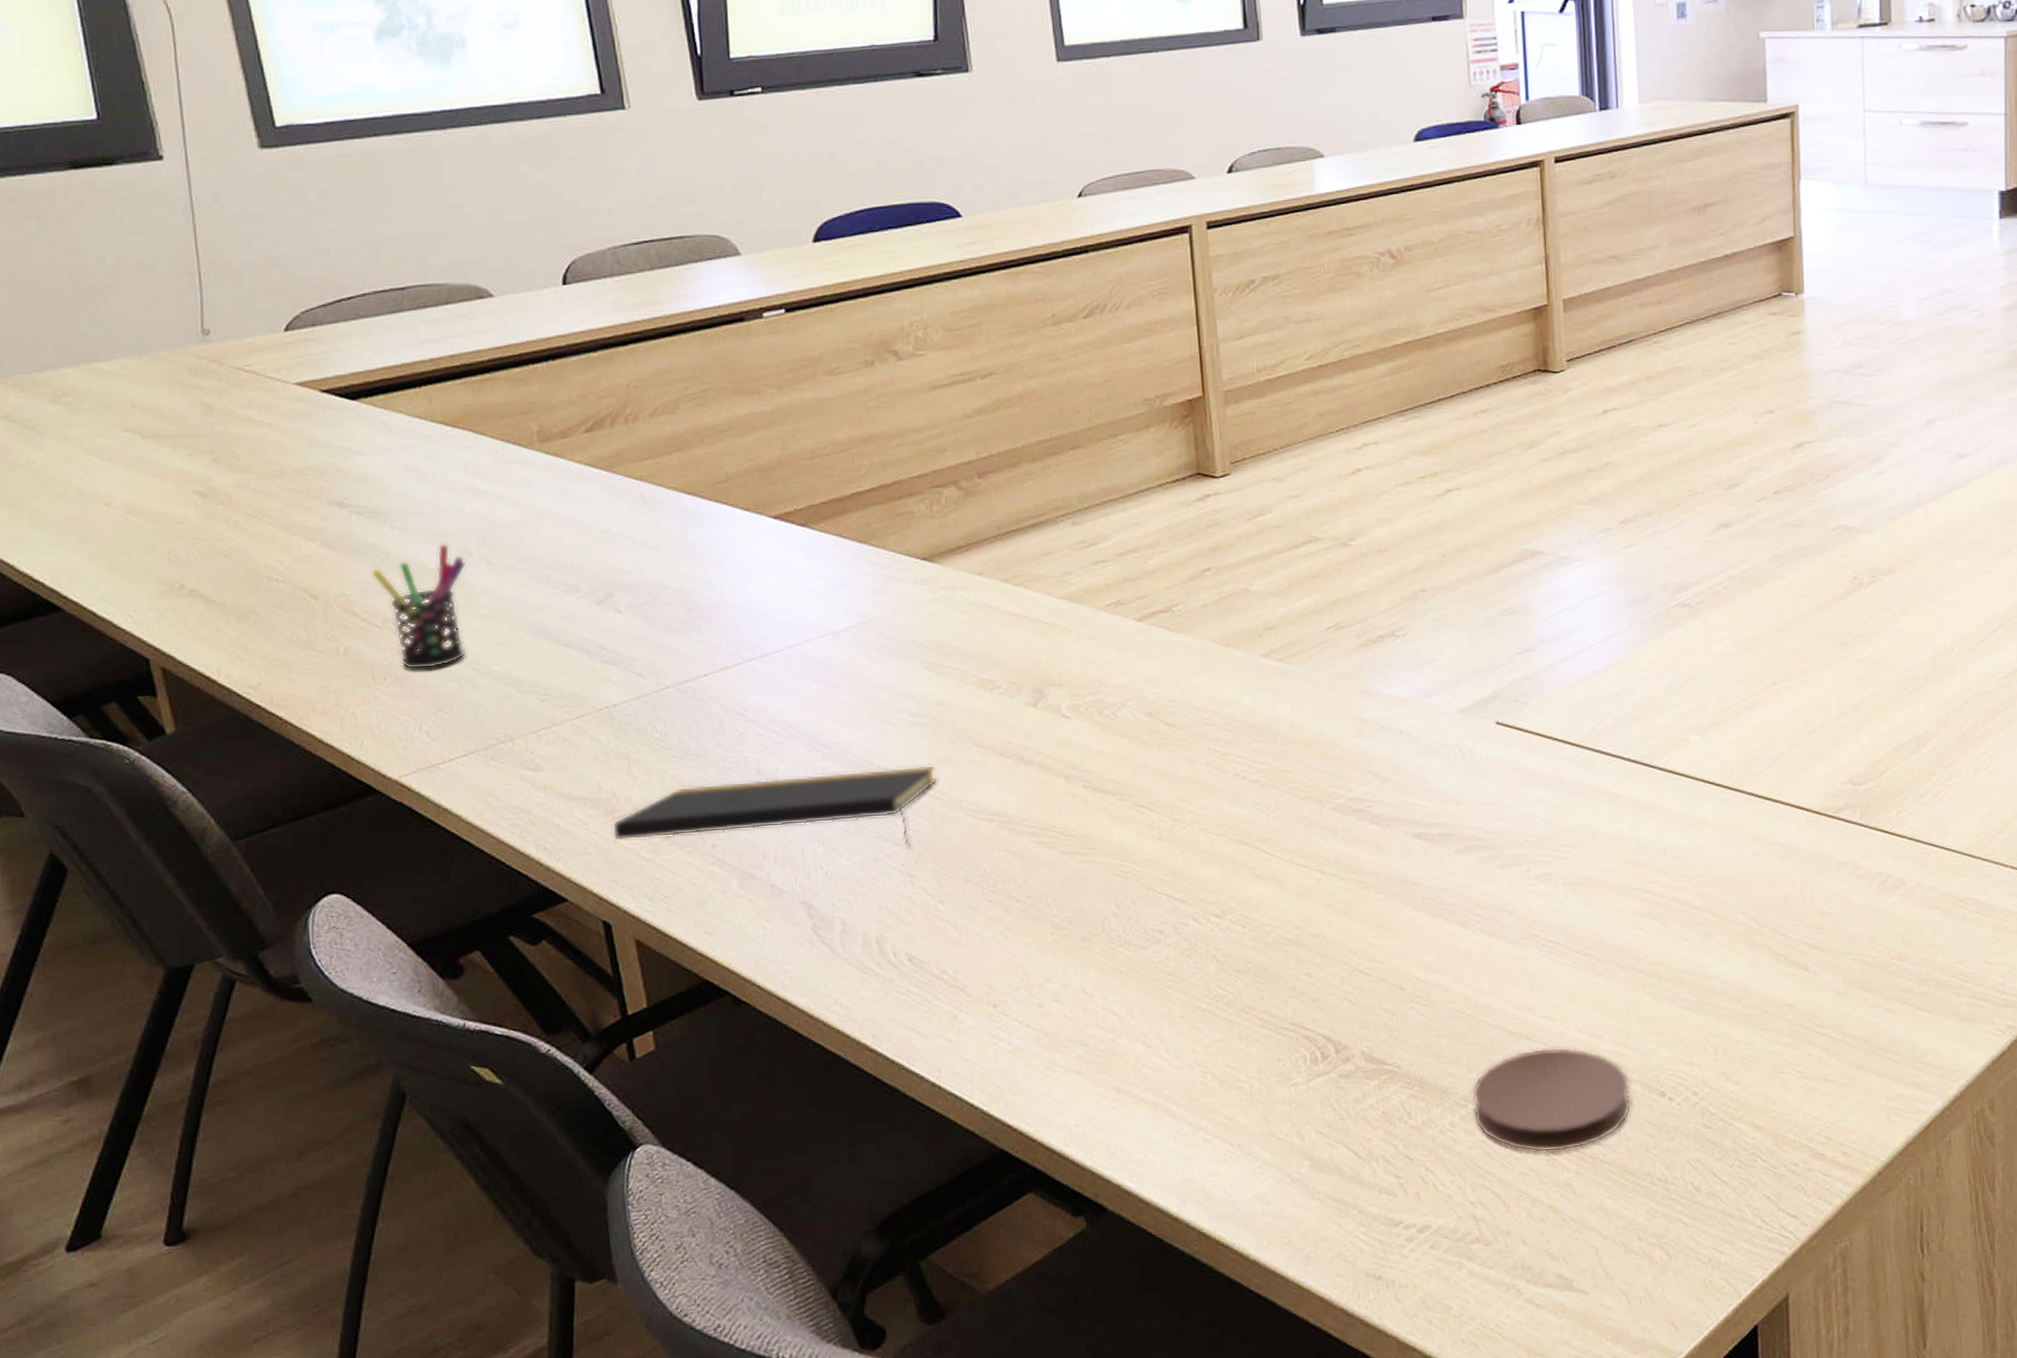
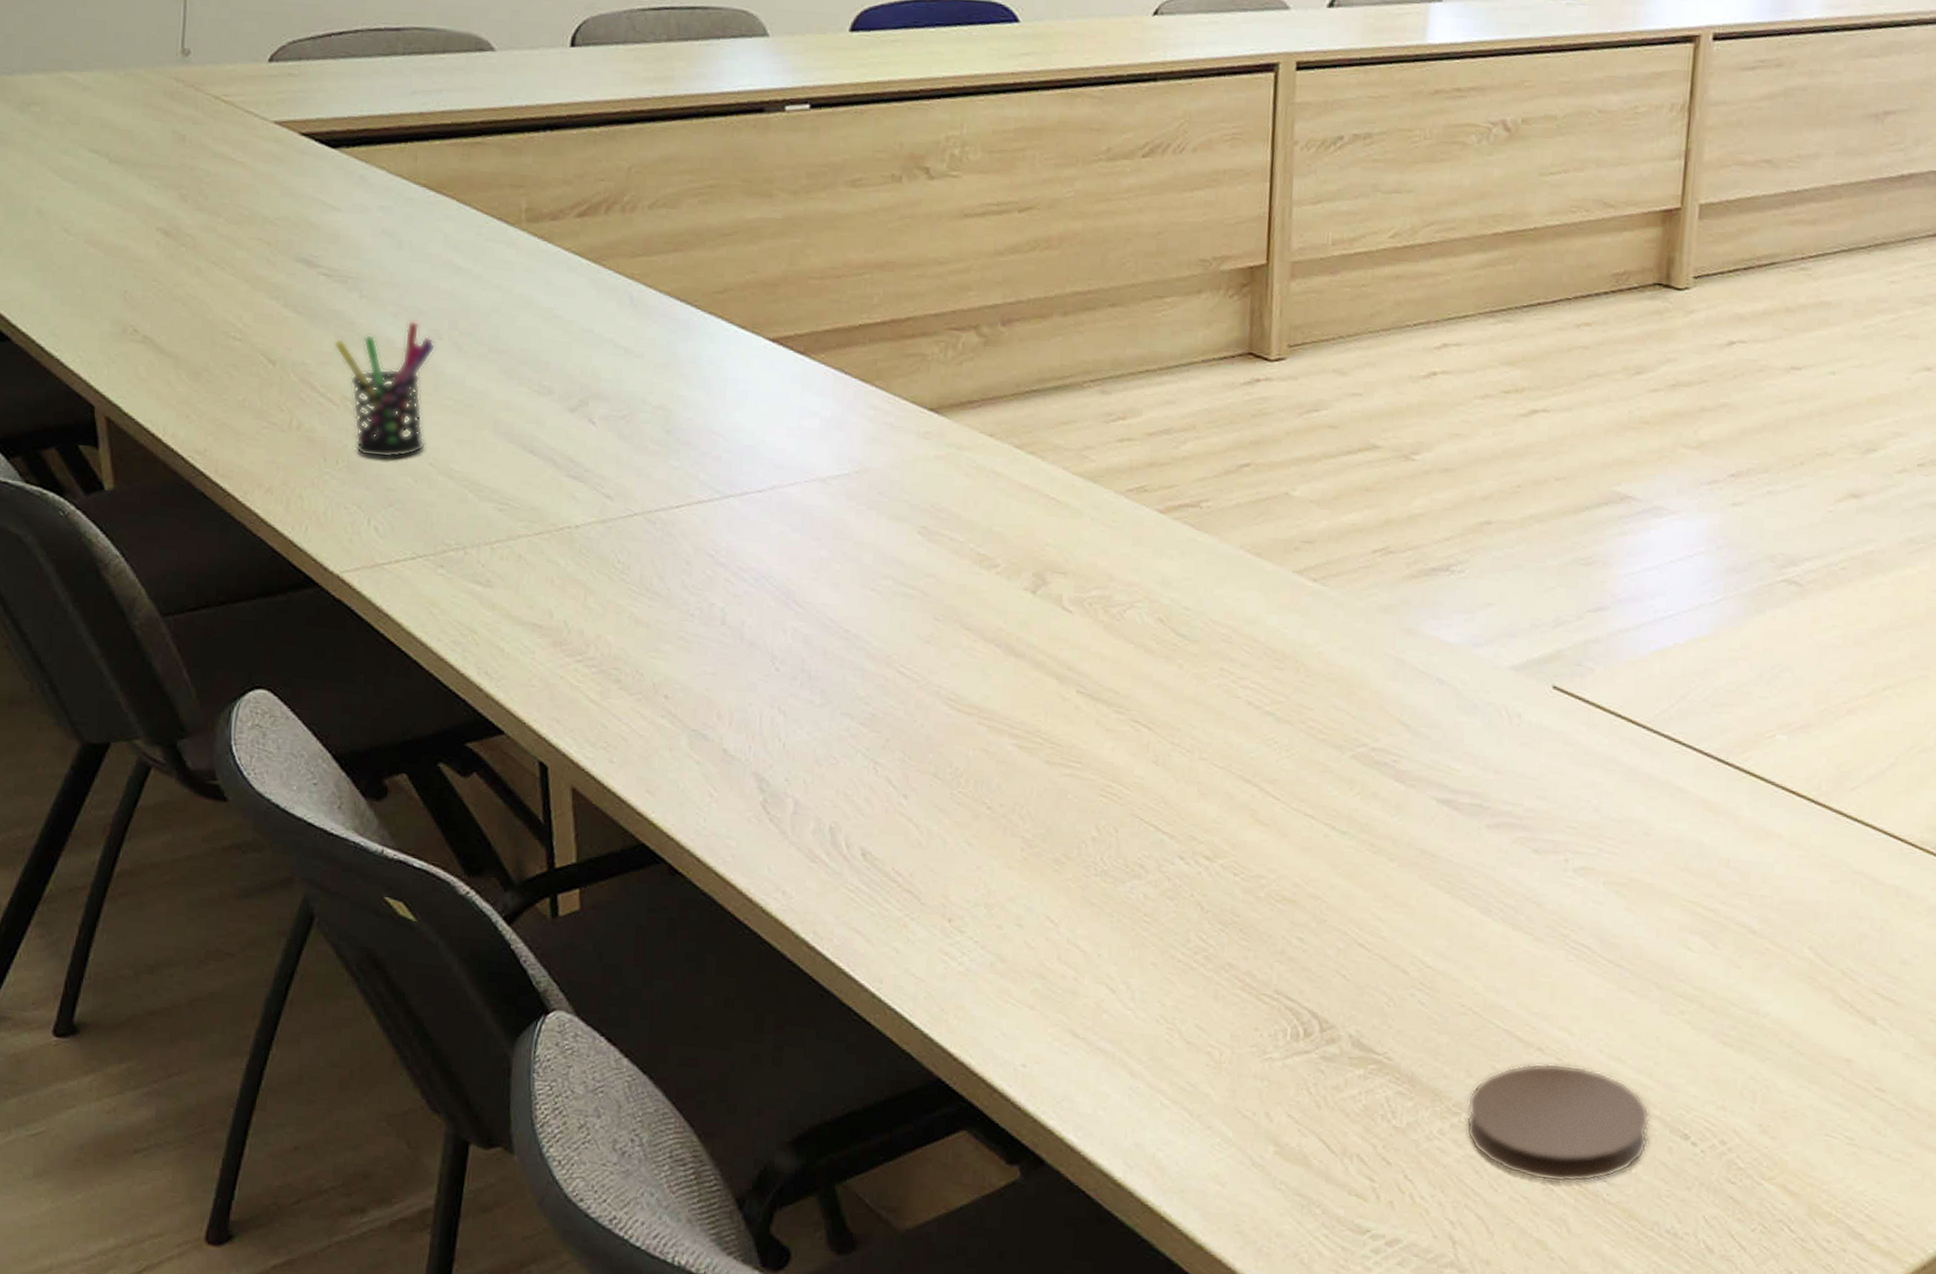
notepad: present [612,764,937,848] -> none [559,626,917,731]

